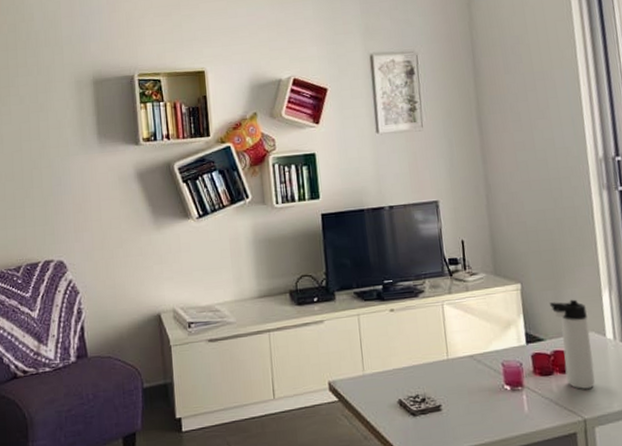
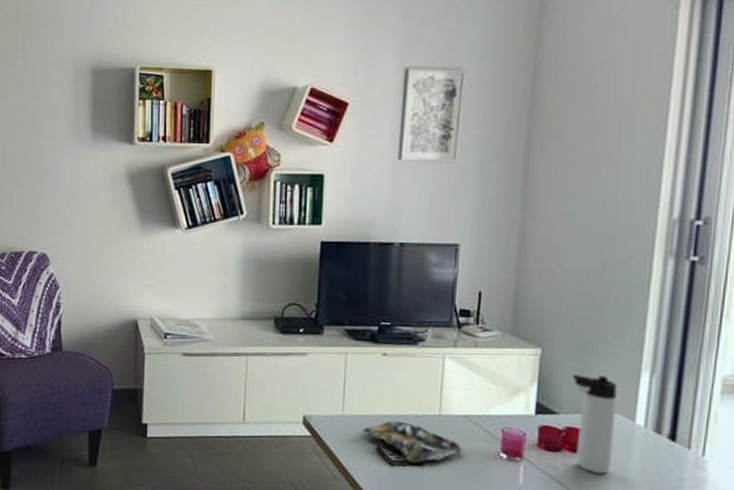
magazine: none [383,372,473,410] -> present [362,421,462,463]

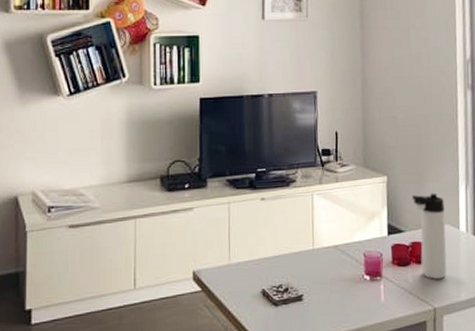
magazine: present [362,421,462,463] -> none [248,261,334,300]

